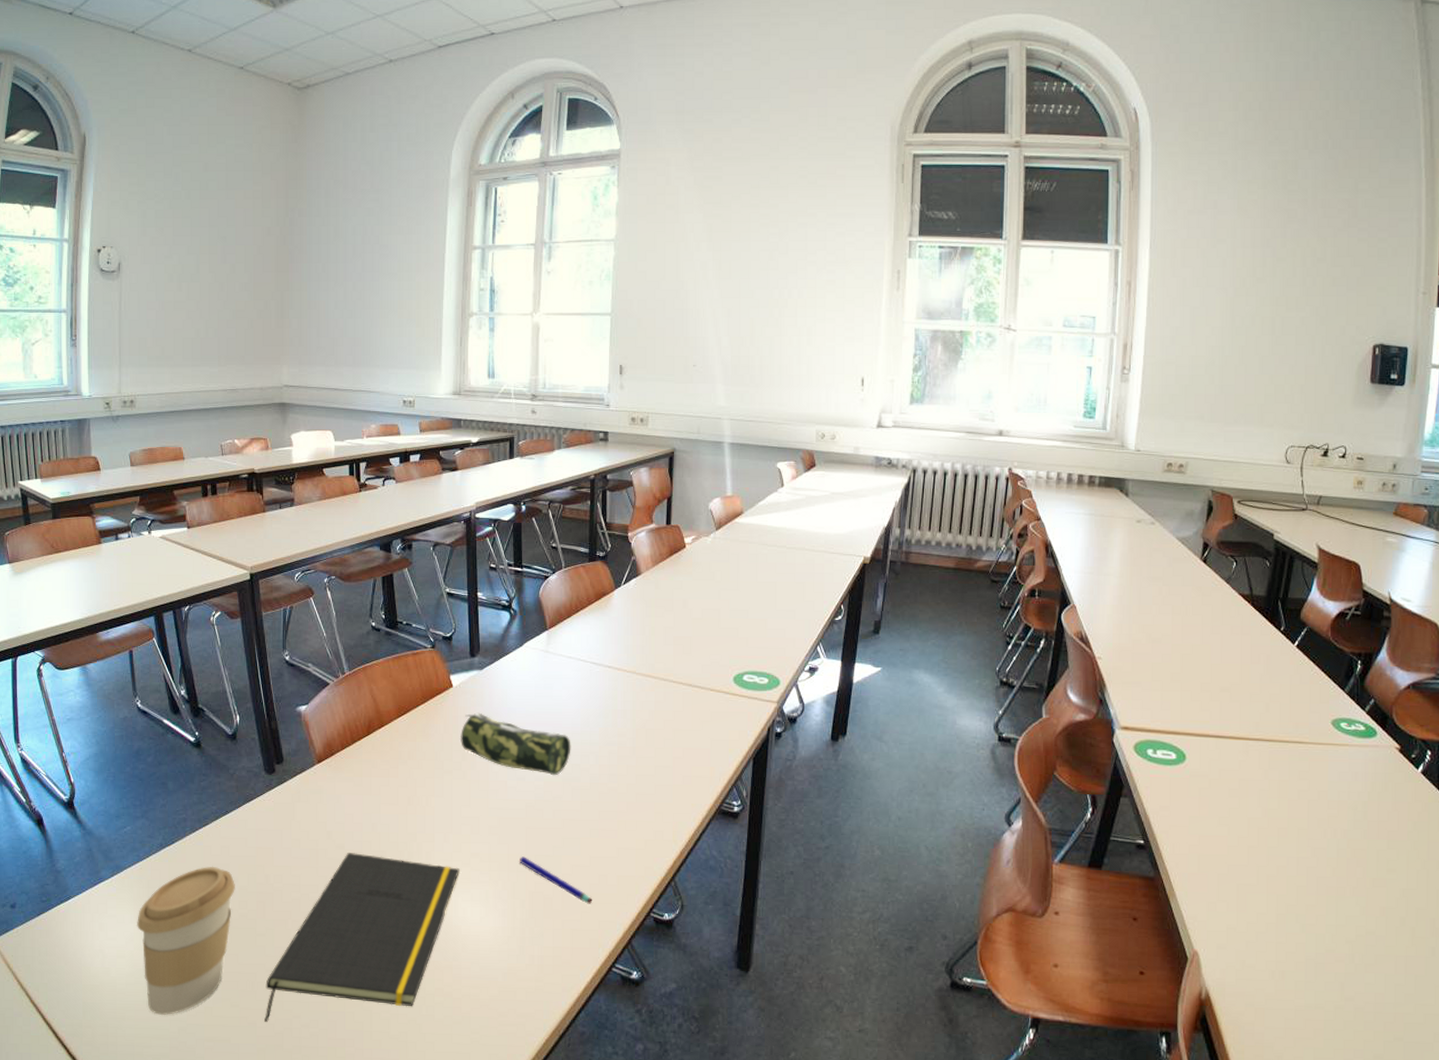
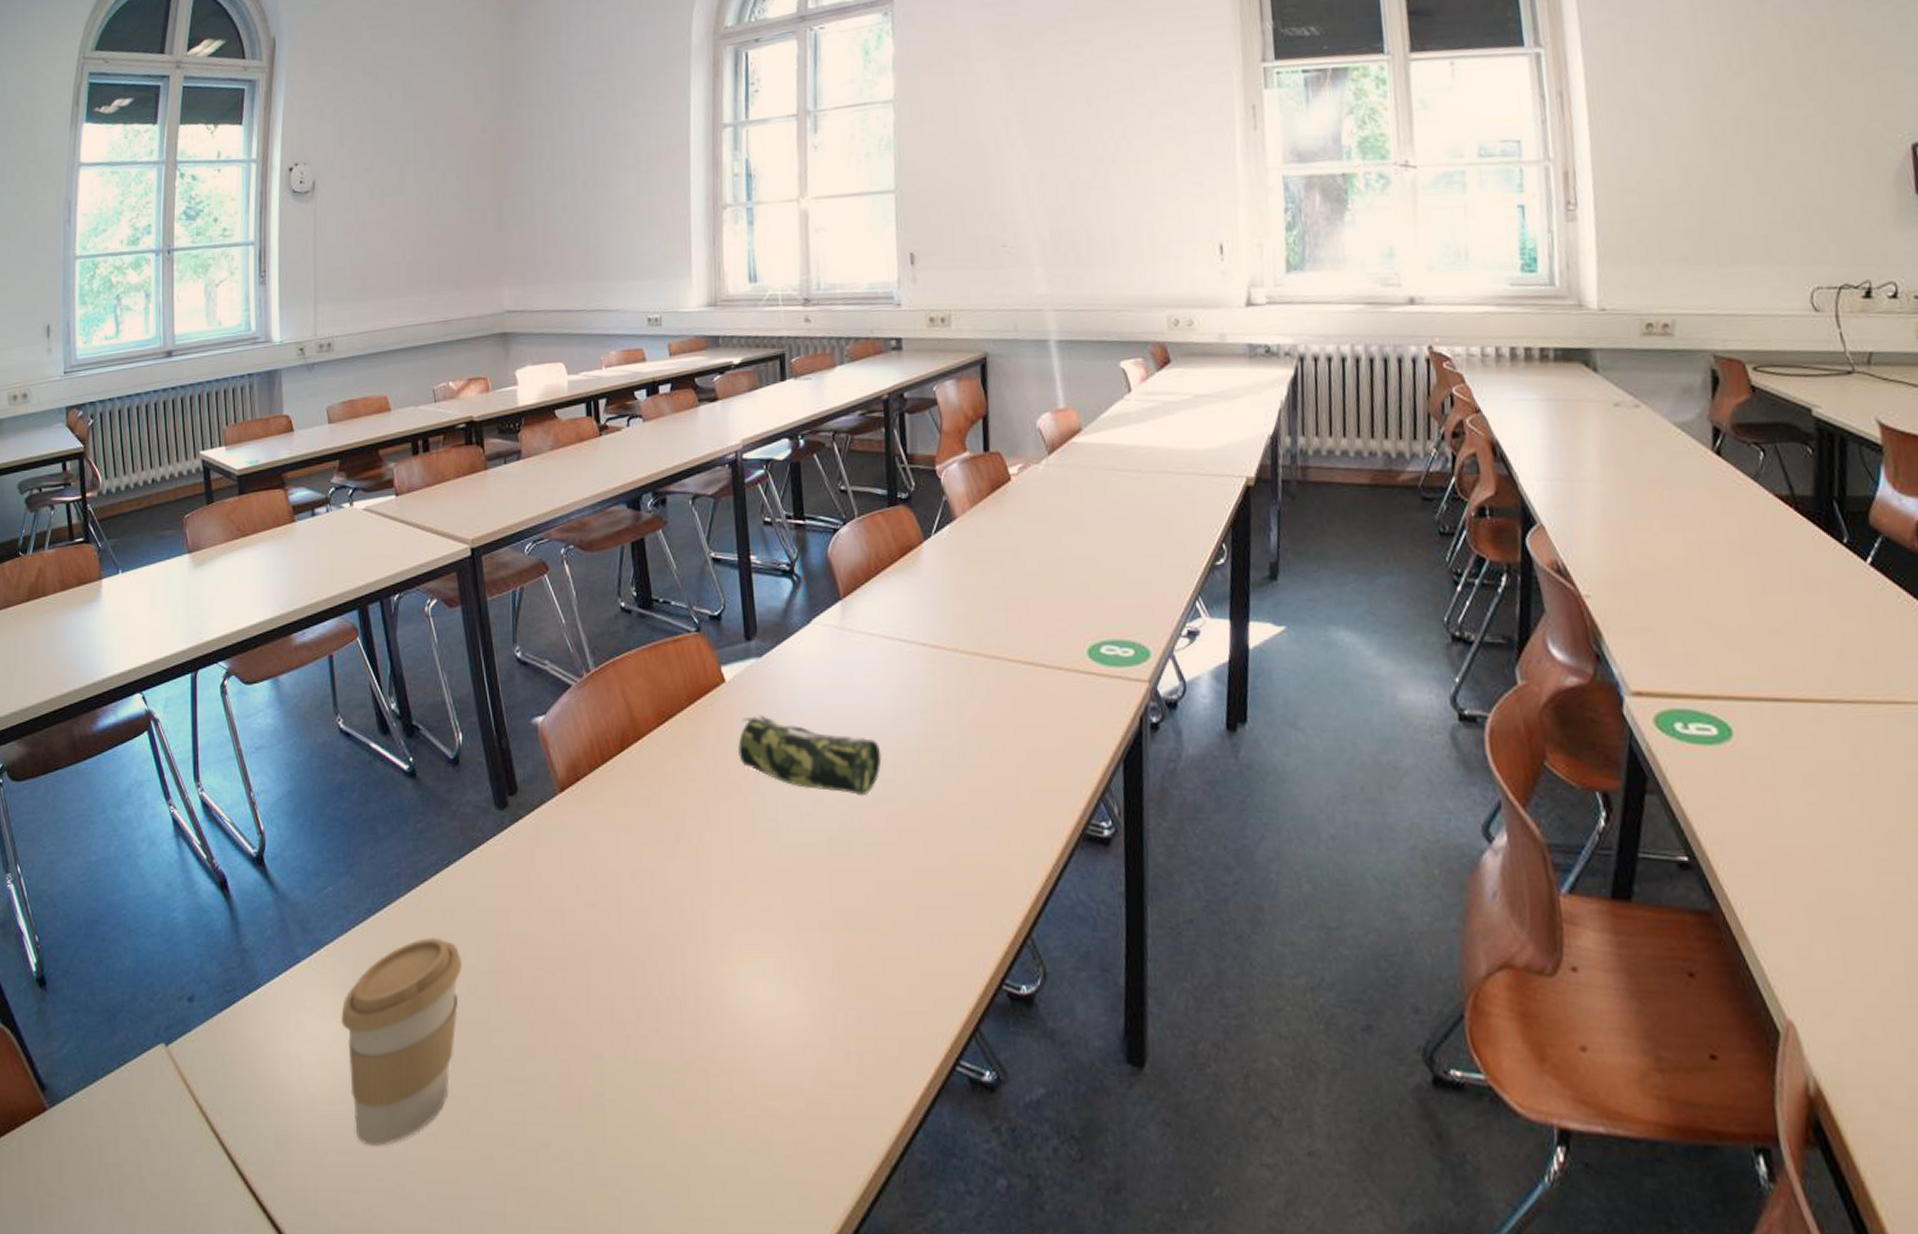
notepad: present [264,853,460,1022] -> none [503,913,746,1154]
pen: present [520,856,593,904] -> none [823,910,924,975]

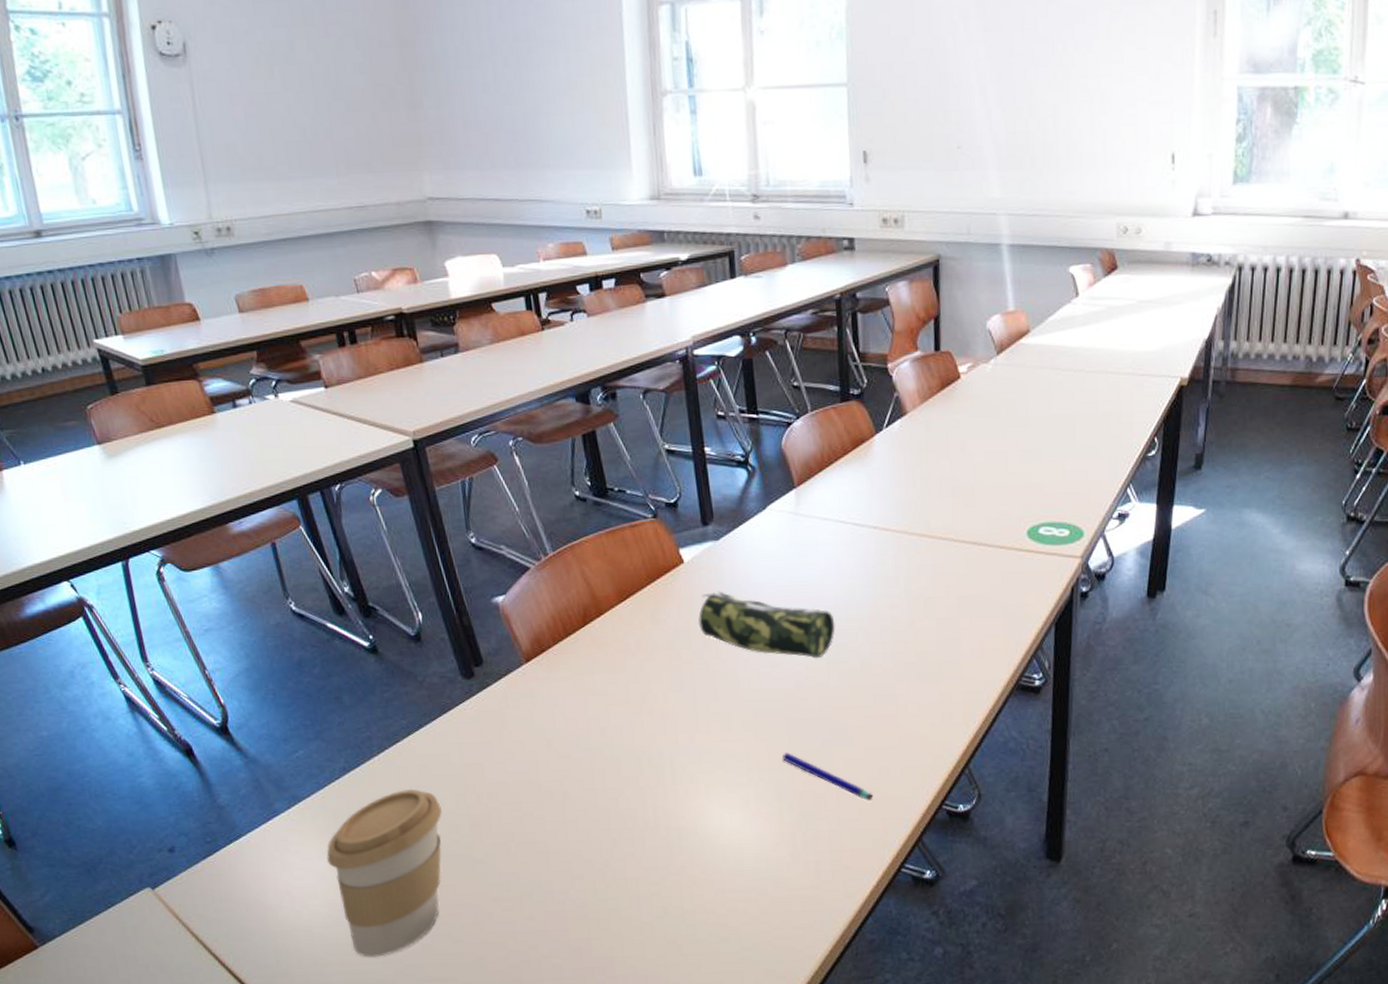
pen: none [823,910,924,975] -> present [783,753,874,801]

